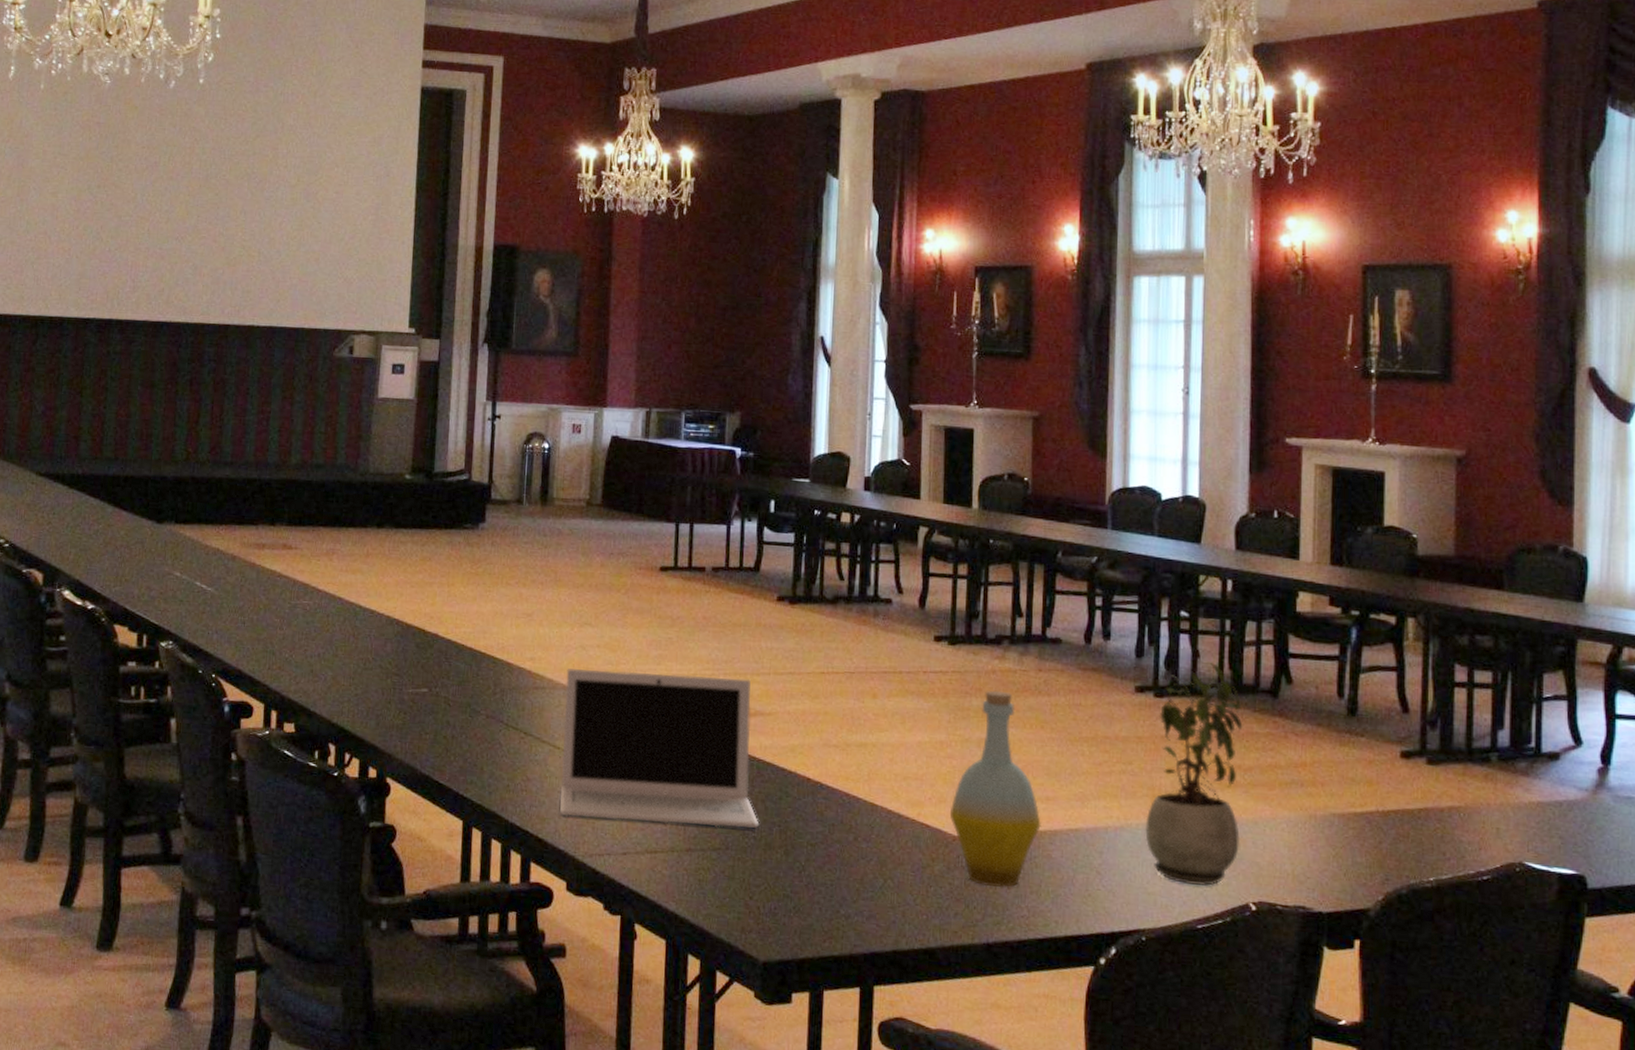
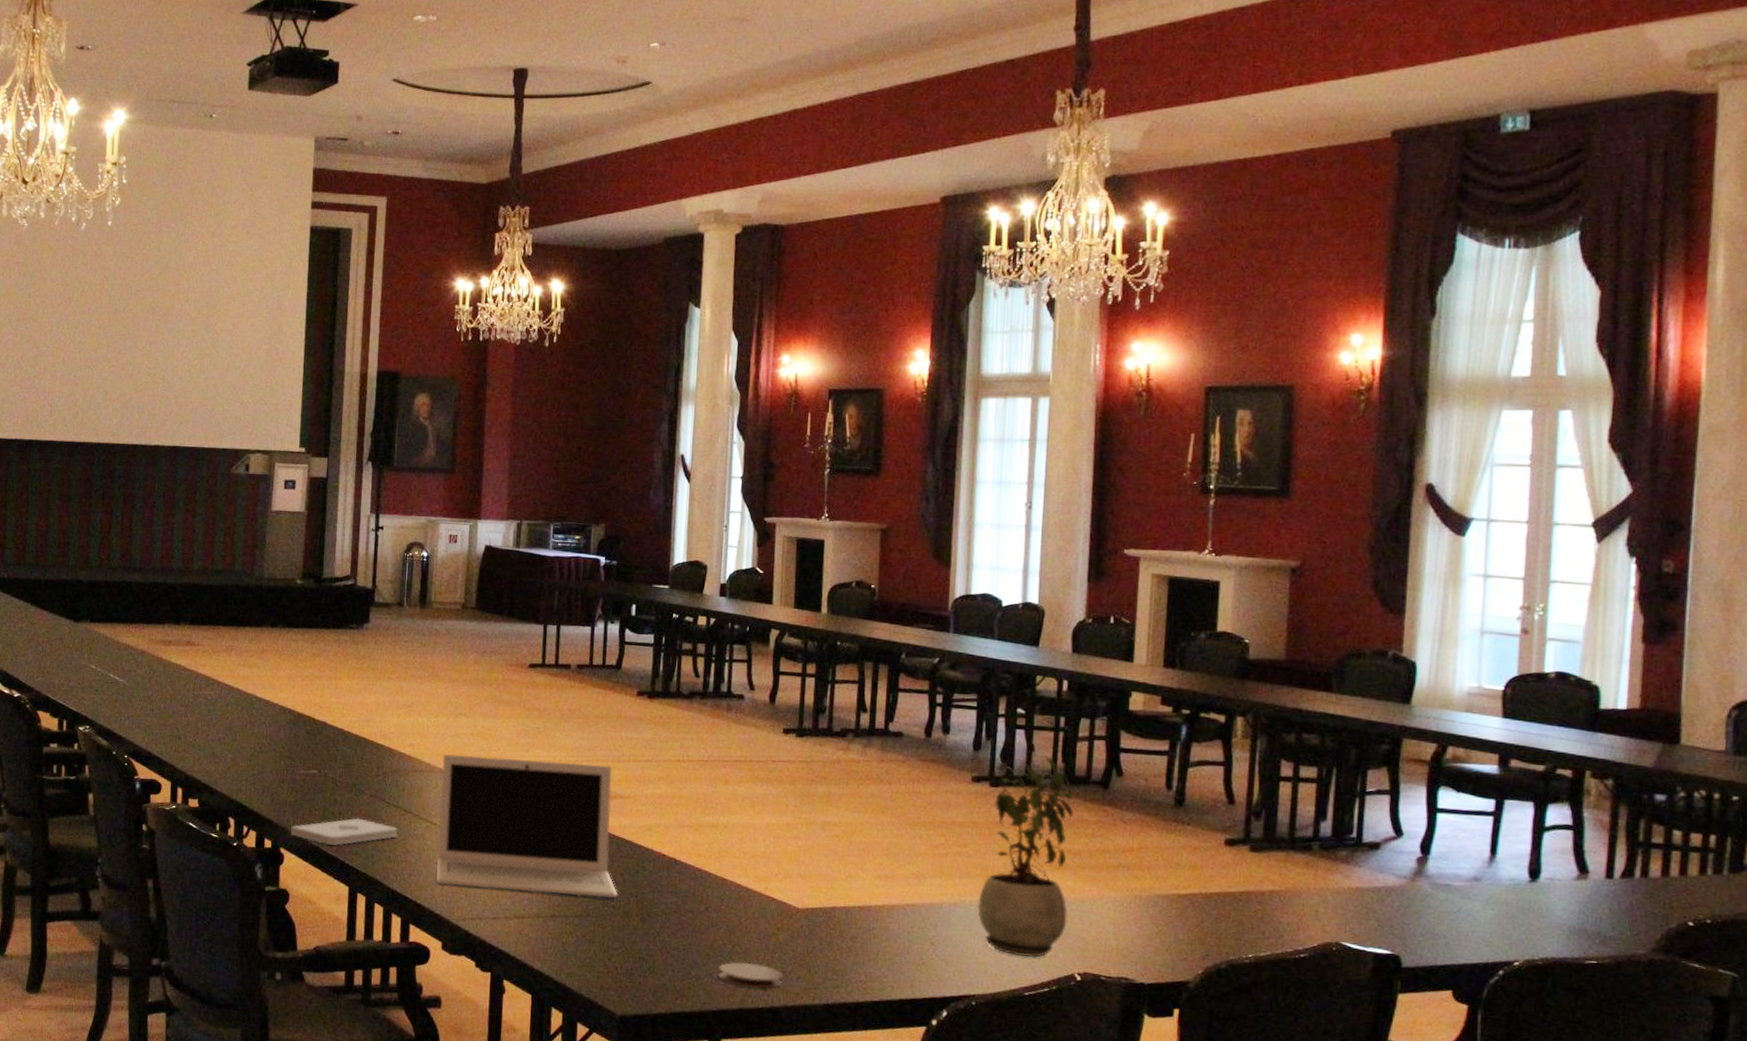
notepad: none [398,742,517,774] -> present [291,818,398,846]
coaster: none [868,897,940,928] -> present [717,961,783,989]
bottle: present [949,691,1041,888] -> none [794,779,880,956]

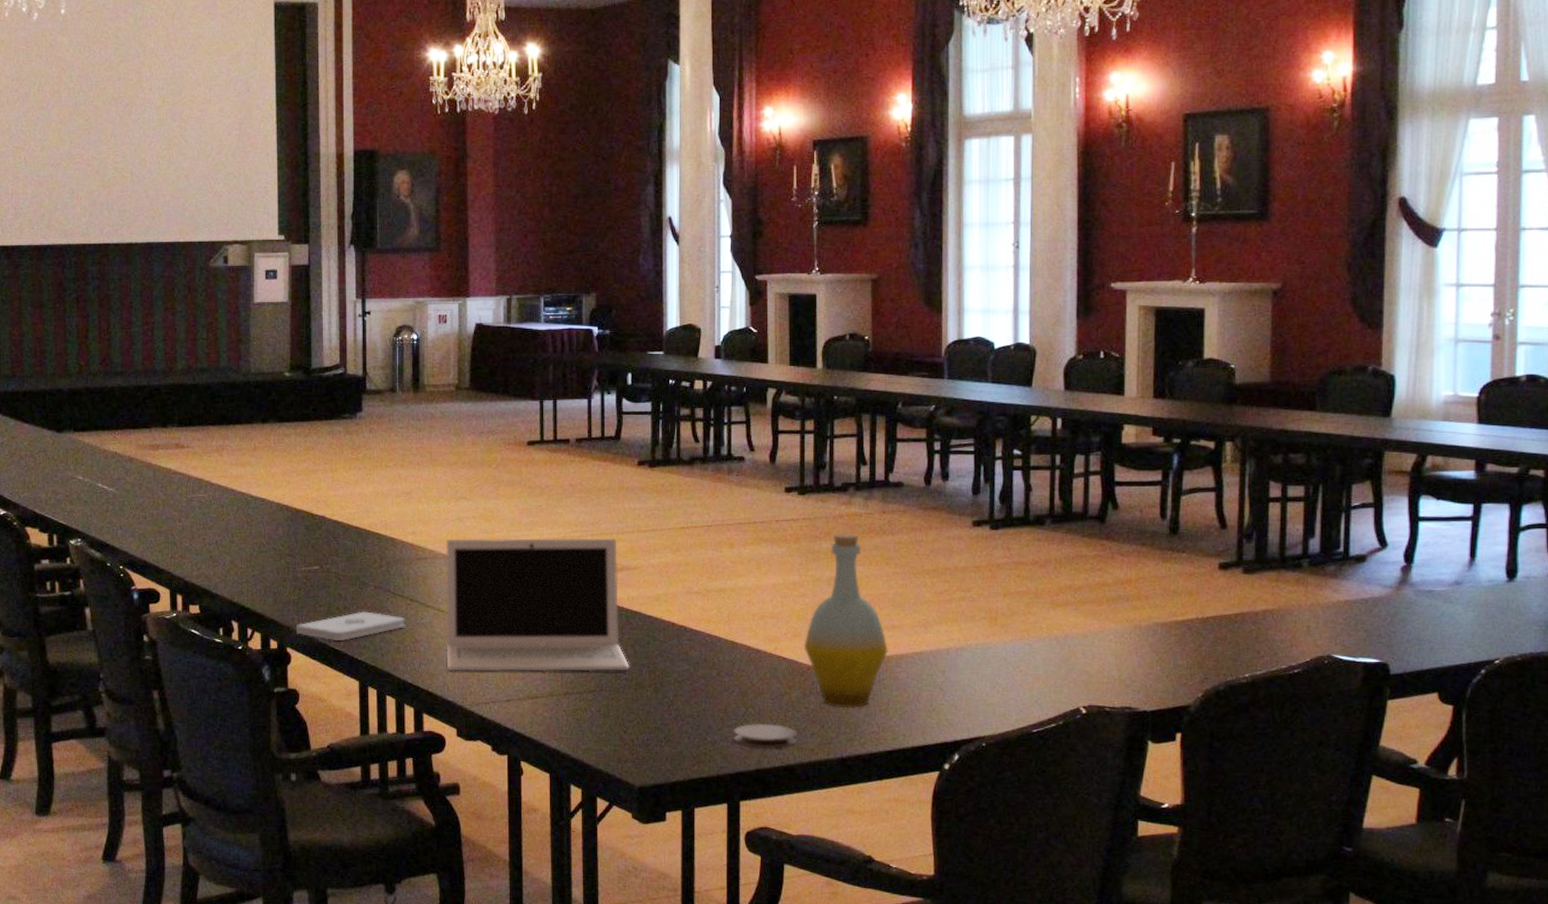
bottle: none [794,779,880,956] -> present [804,534,888,709]
potted plant: present [977,756,1074,958] -> none [984,495,1073,694]

